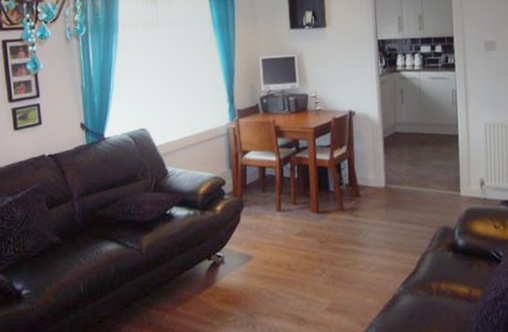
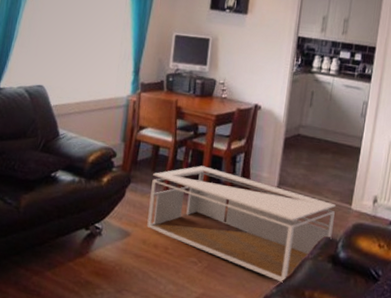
coffee table: none [264,178,447,279] -> present [147,165,336,283]

